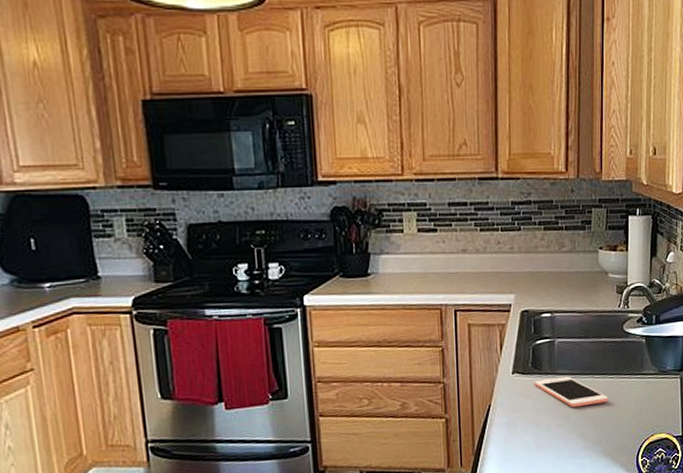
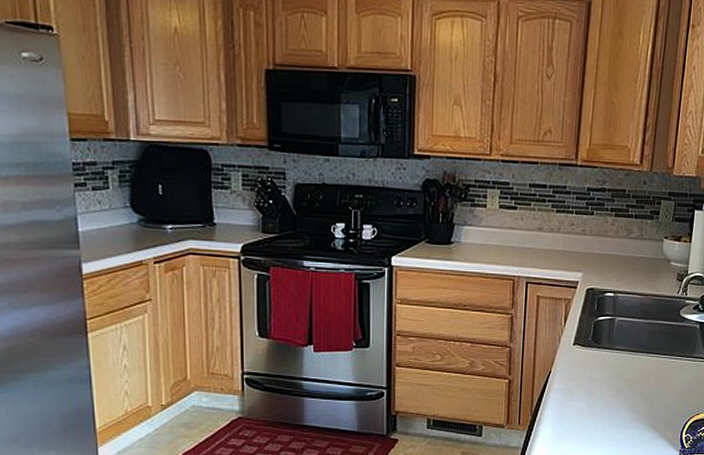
cell phone: present [534,376,609,408] -> none [592,352,660,381]

